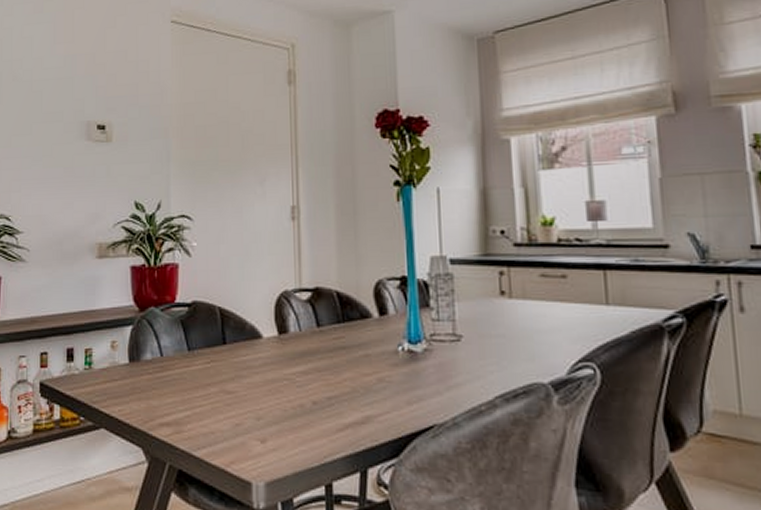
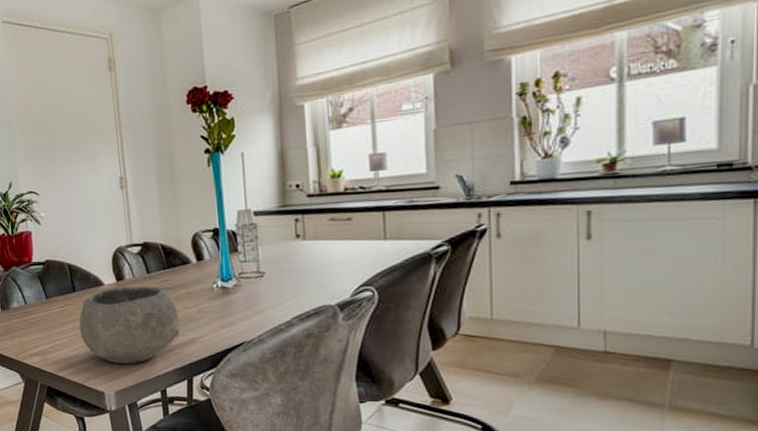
bowl: none [227,341,354,446] -> present [79,286,180,364]

